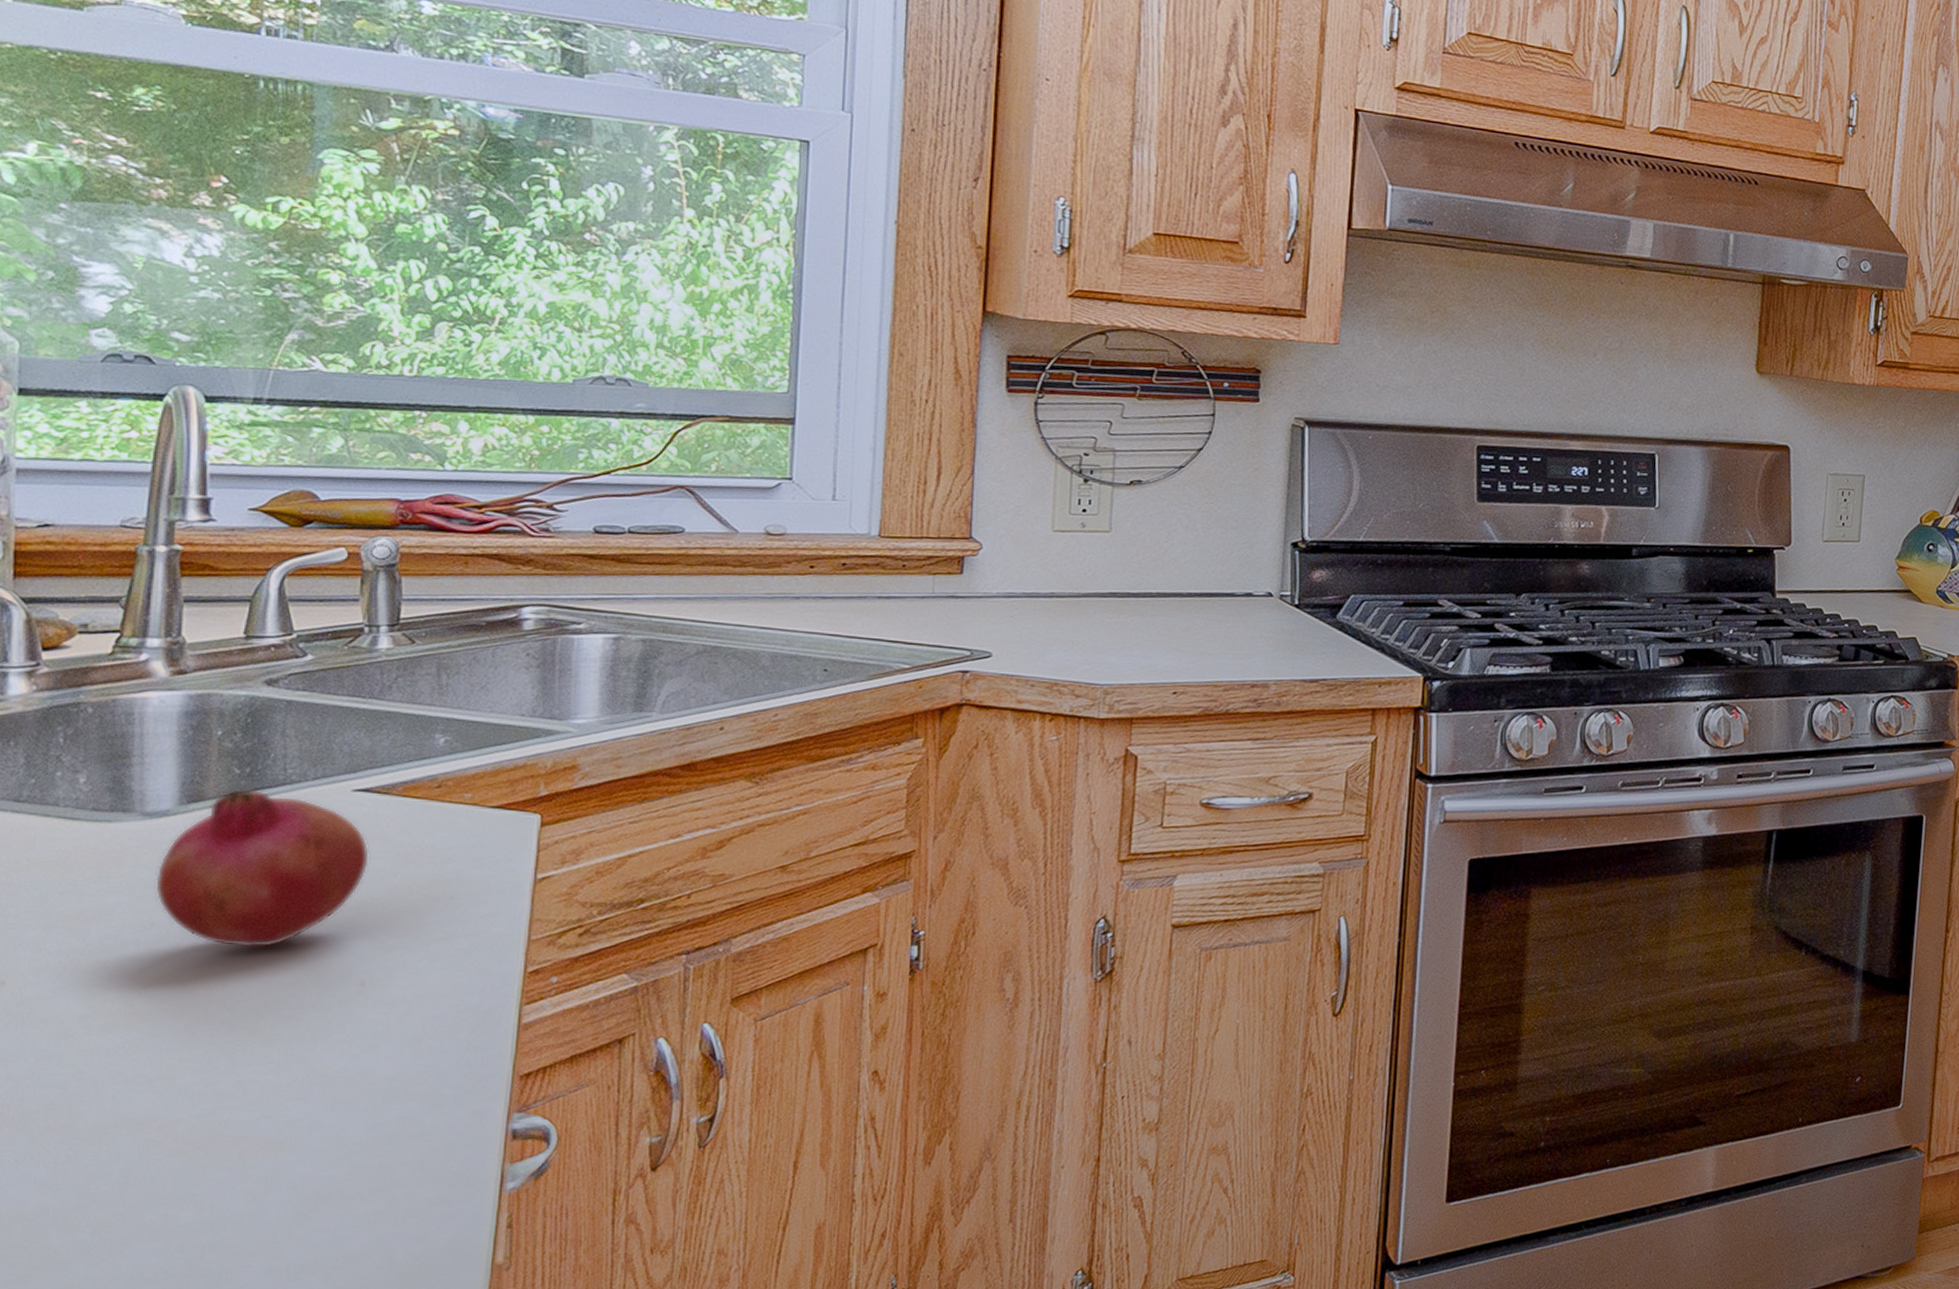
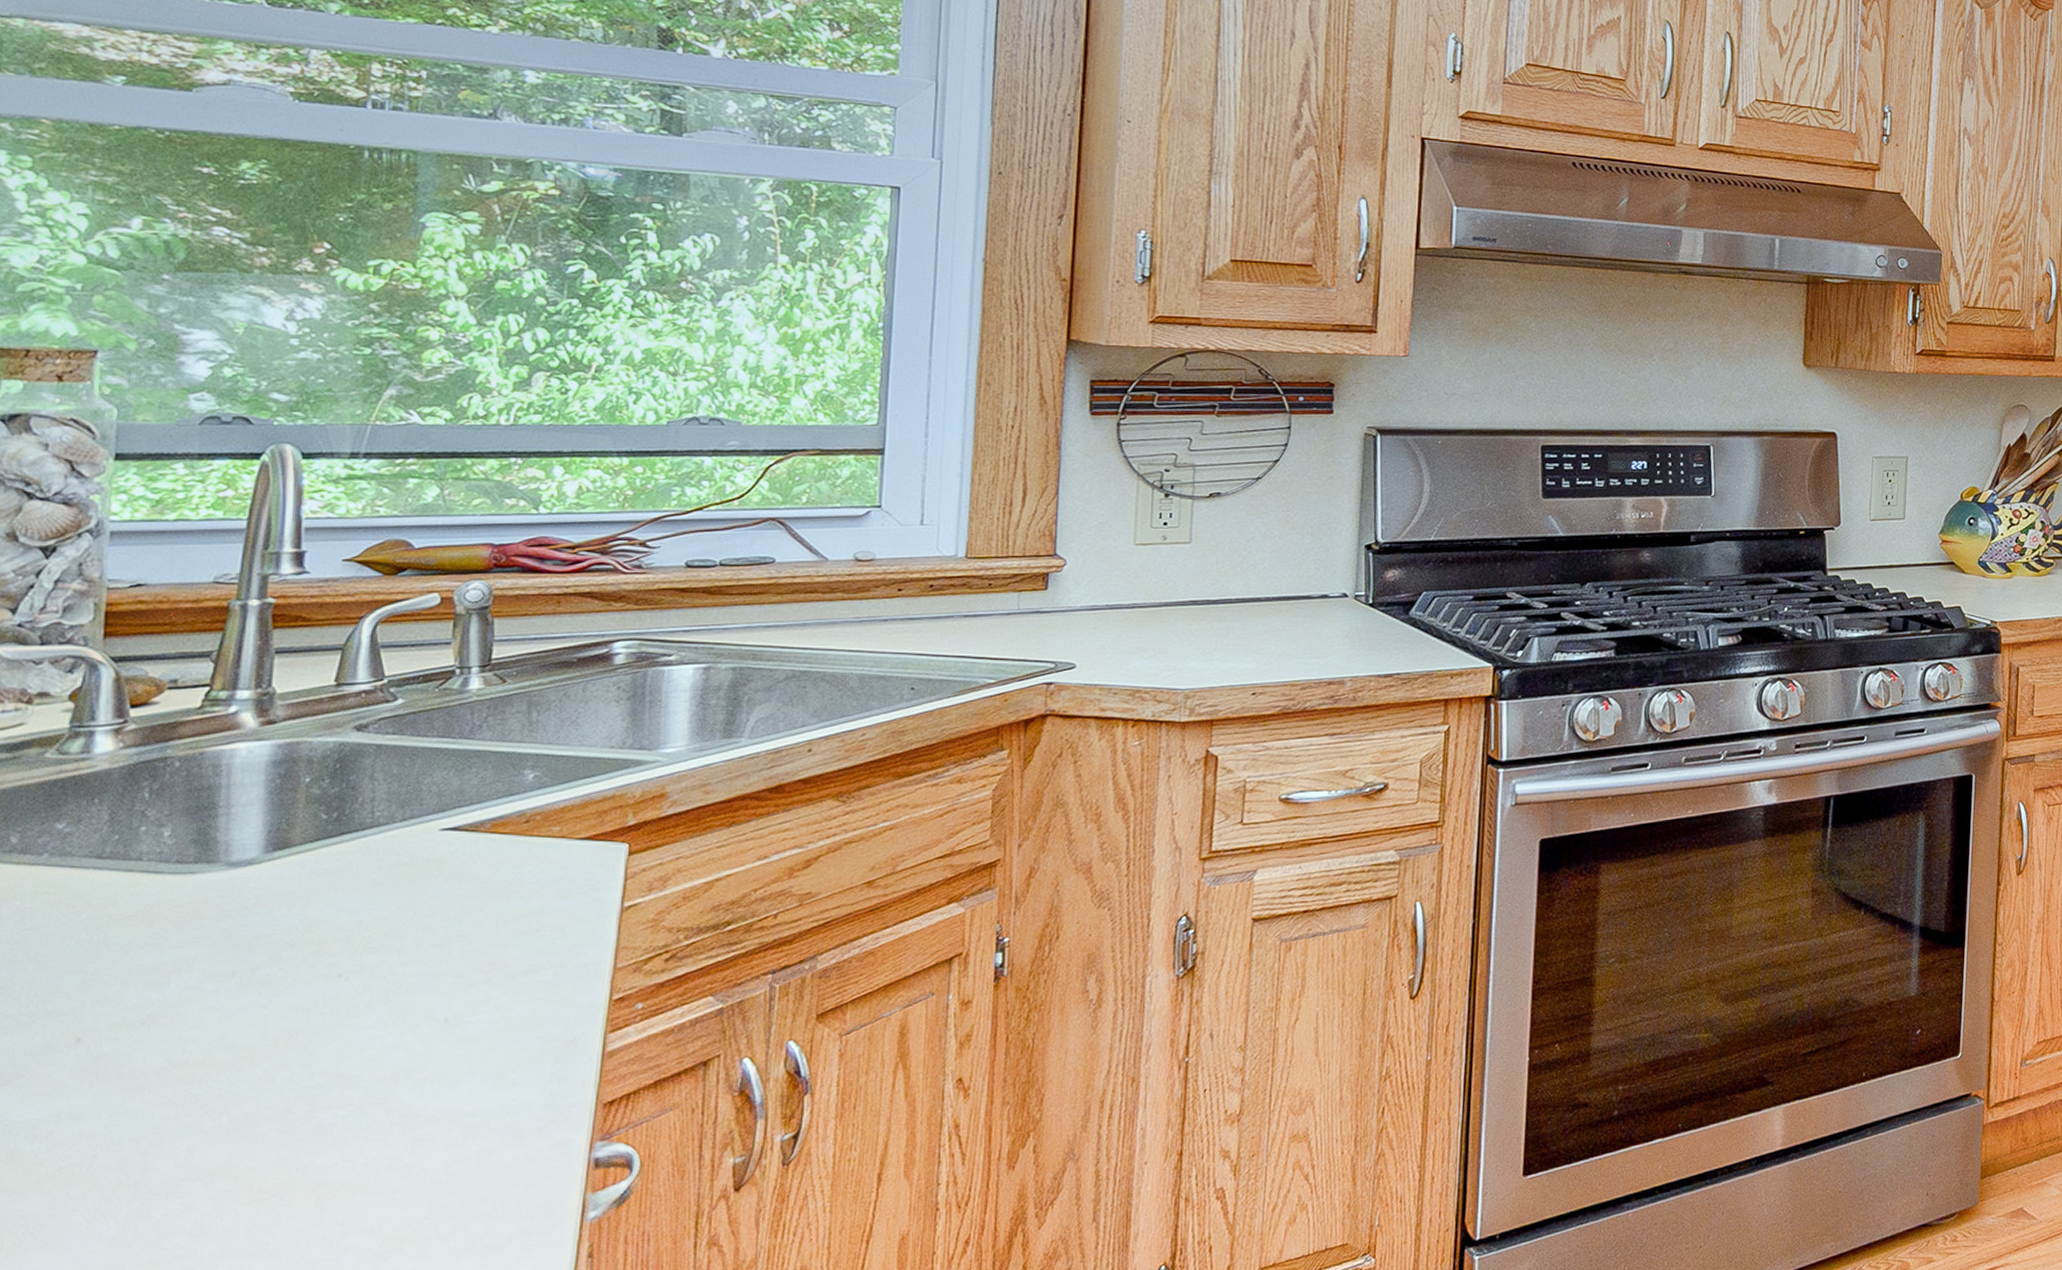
fruit: present [156,789,369,948] -> none [238,833,456,991]

